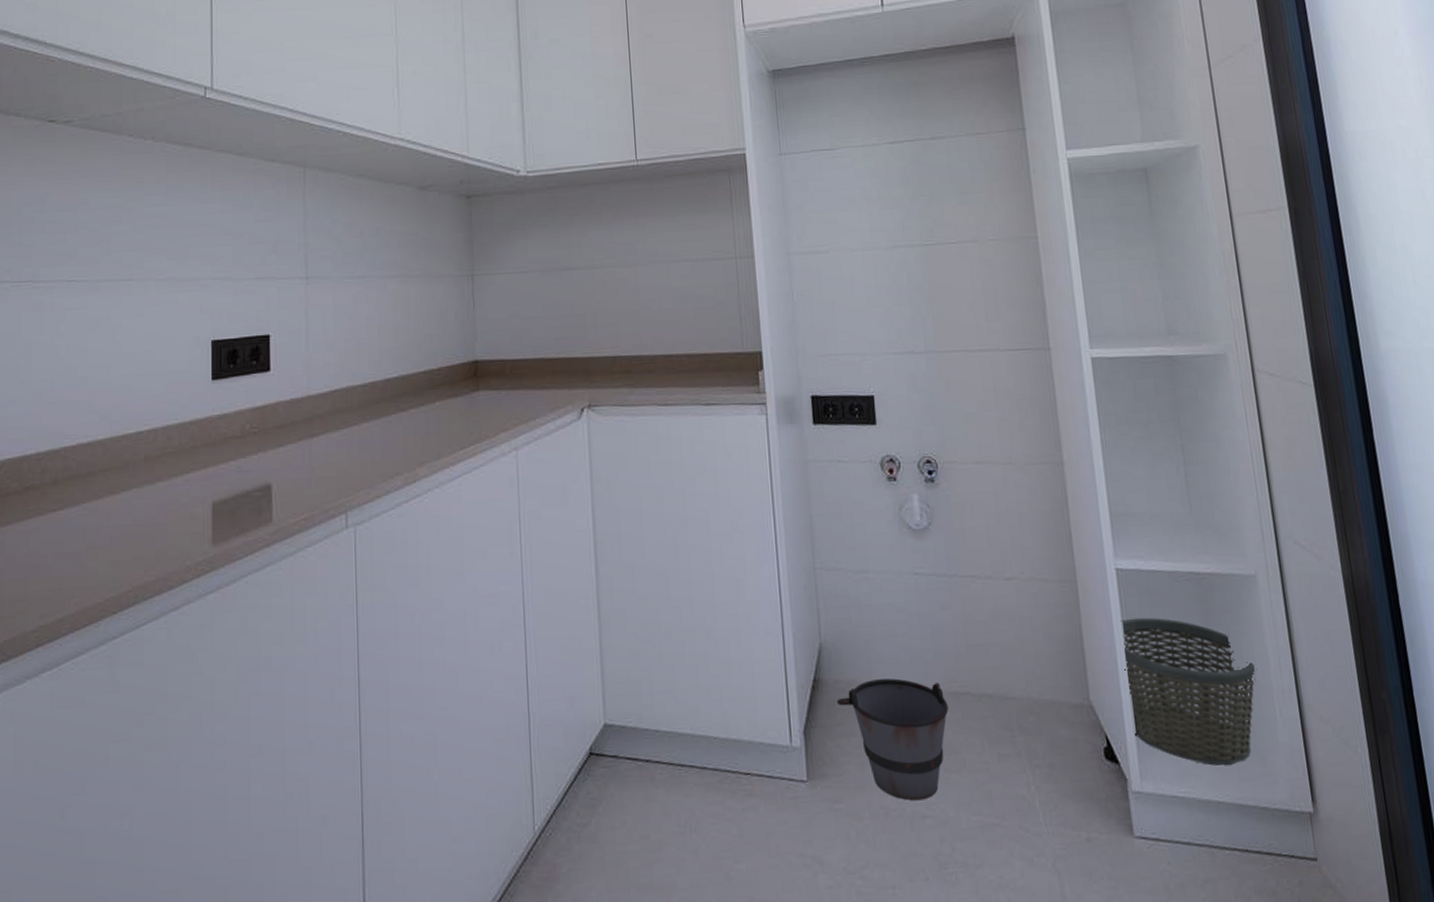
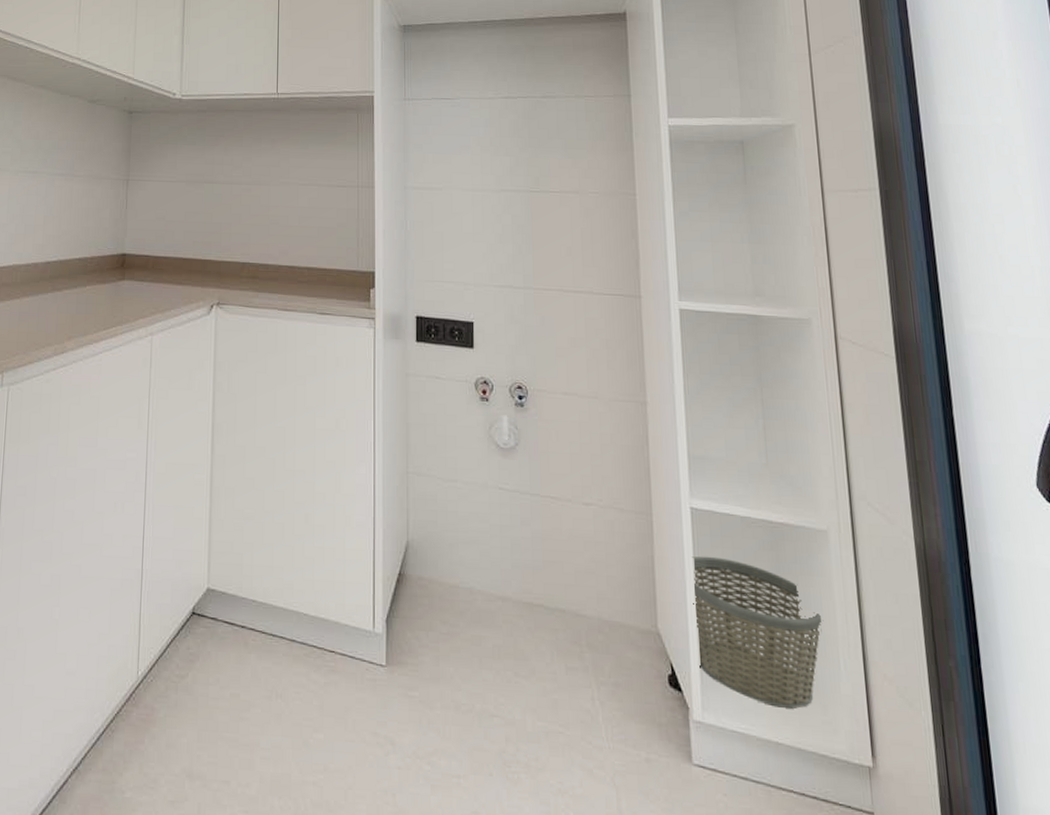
bucket: present [837,678,948,801] -> none [419,581,522,699]

